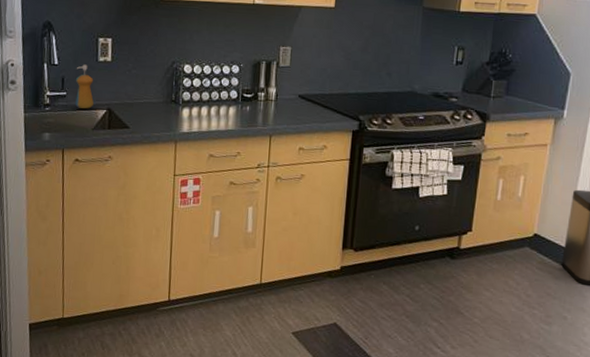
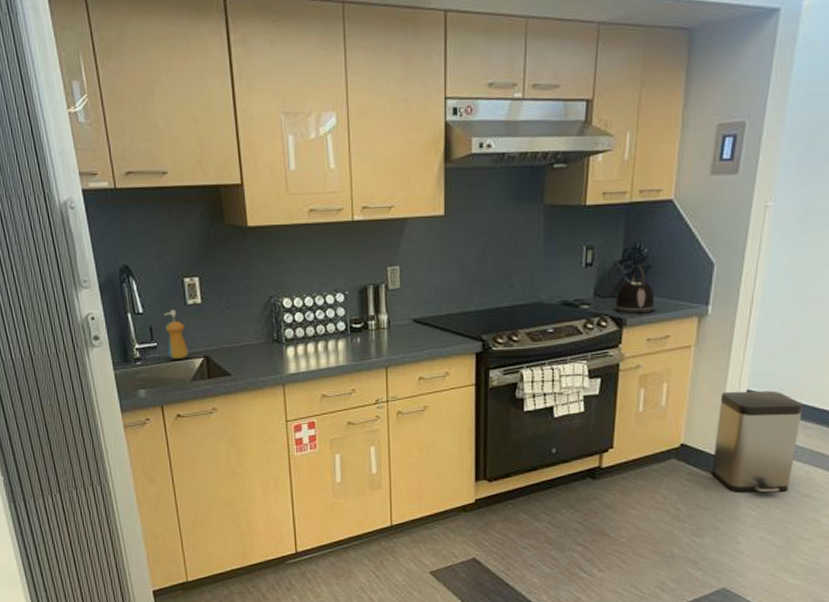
kettle: none [479,67,516,112] -> present [614,265,655,314]

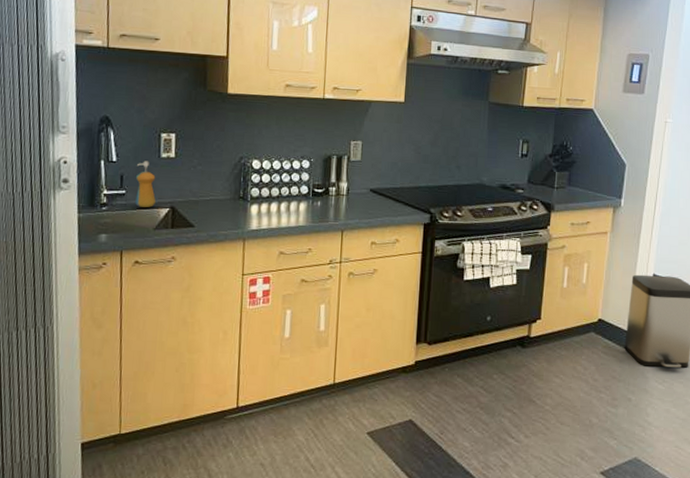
kettle: present [614,265,655,314] -> none [544,159,578,202]

